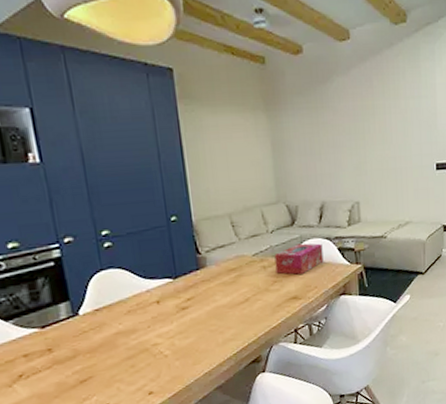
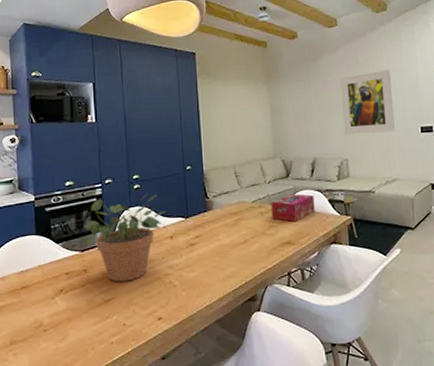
potted plant: none [41,252,148,359] -> present [84,193,166,282]
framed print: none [352,96,410,174] -> present [340,69,395,134]

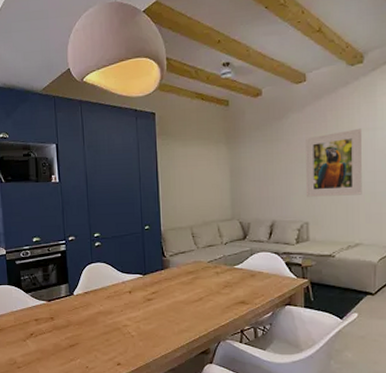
potted plant: present [84,193,166,282] -> none [50,251,125,330]
tissue box: present [271,194,315,223] -> none [227,255,271,283]

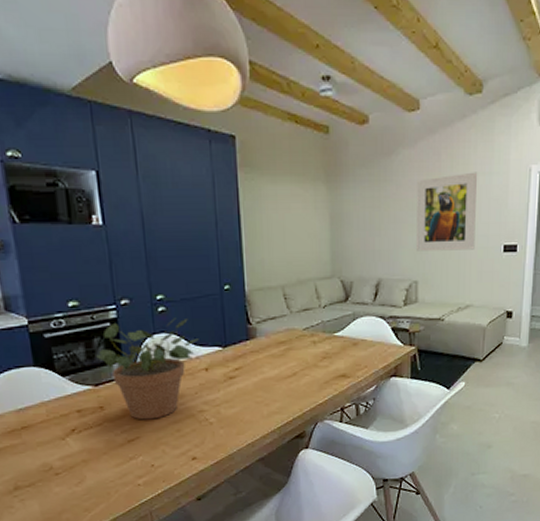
potted plant: none [50,251,125,330] -> present [96,318,199,420]

